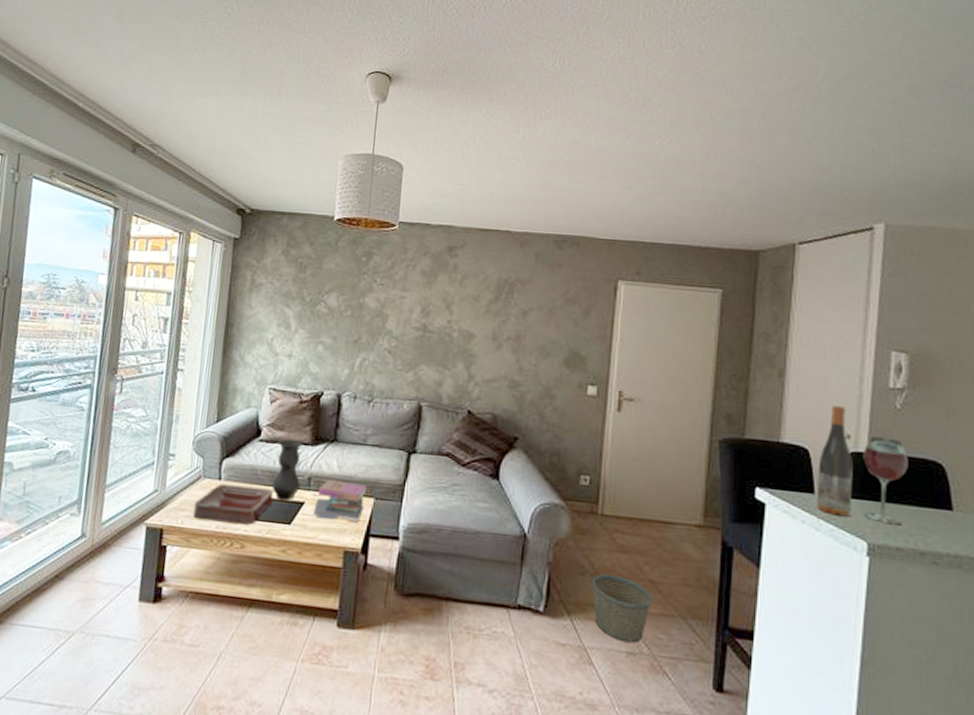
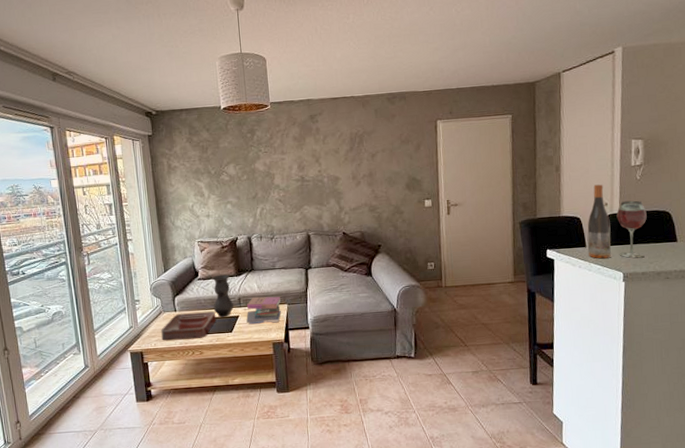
basket: present [592,573,653,643] -> none [444,324,486,366]

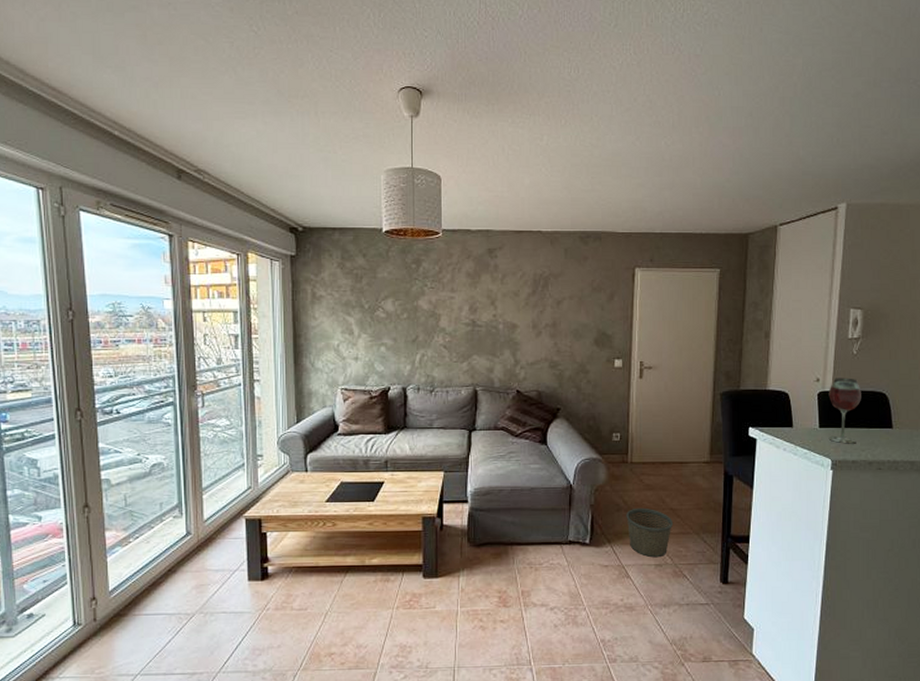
decorative tray: present [161,311,217,341] -> none [286,474,356,507]
vase: present [212,274,234,317] -> none [353,431,380,483]
books: present [246,296,281,325] -> none [393,460,437,494]
basket: none [444,324,486,366] -> present [626,507,674,558]
wine bottle: present [587,184,611,259] -> none [794,357,821,442]

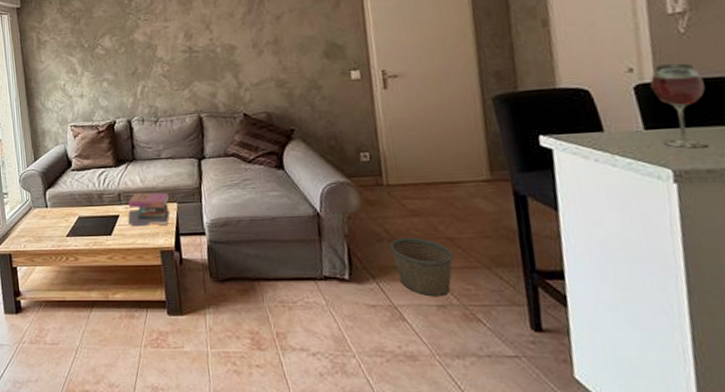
books: none [393,460,437,494] -> present [128,192,170,227]

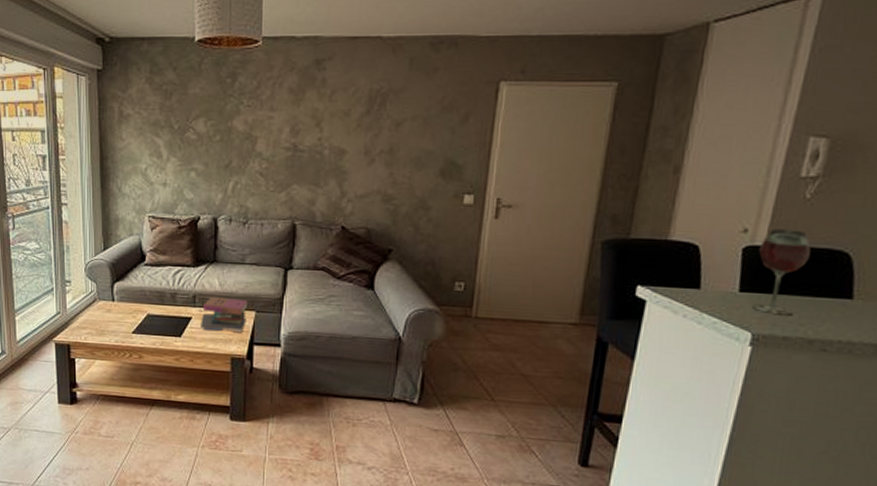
basket: present [390,237,454,297] -> none [464,369,524,428]

